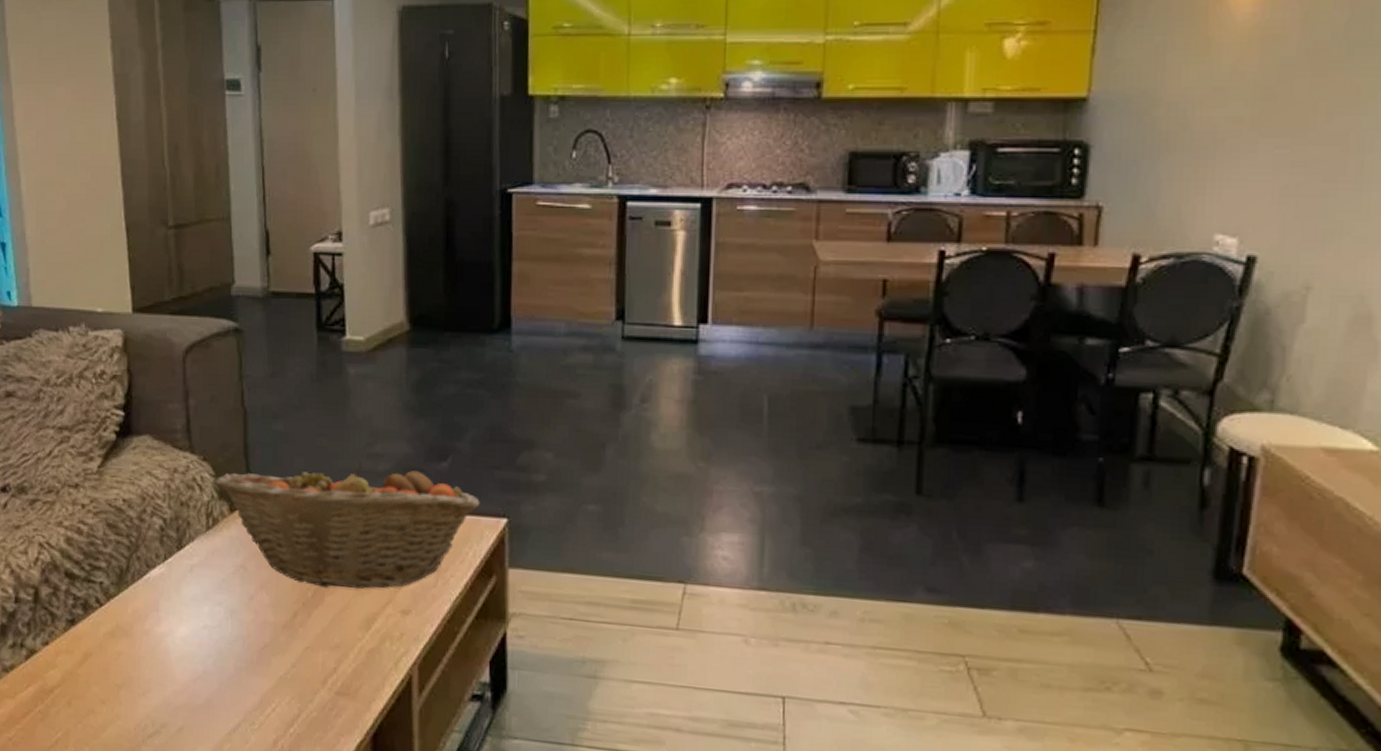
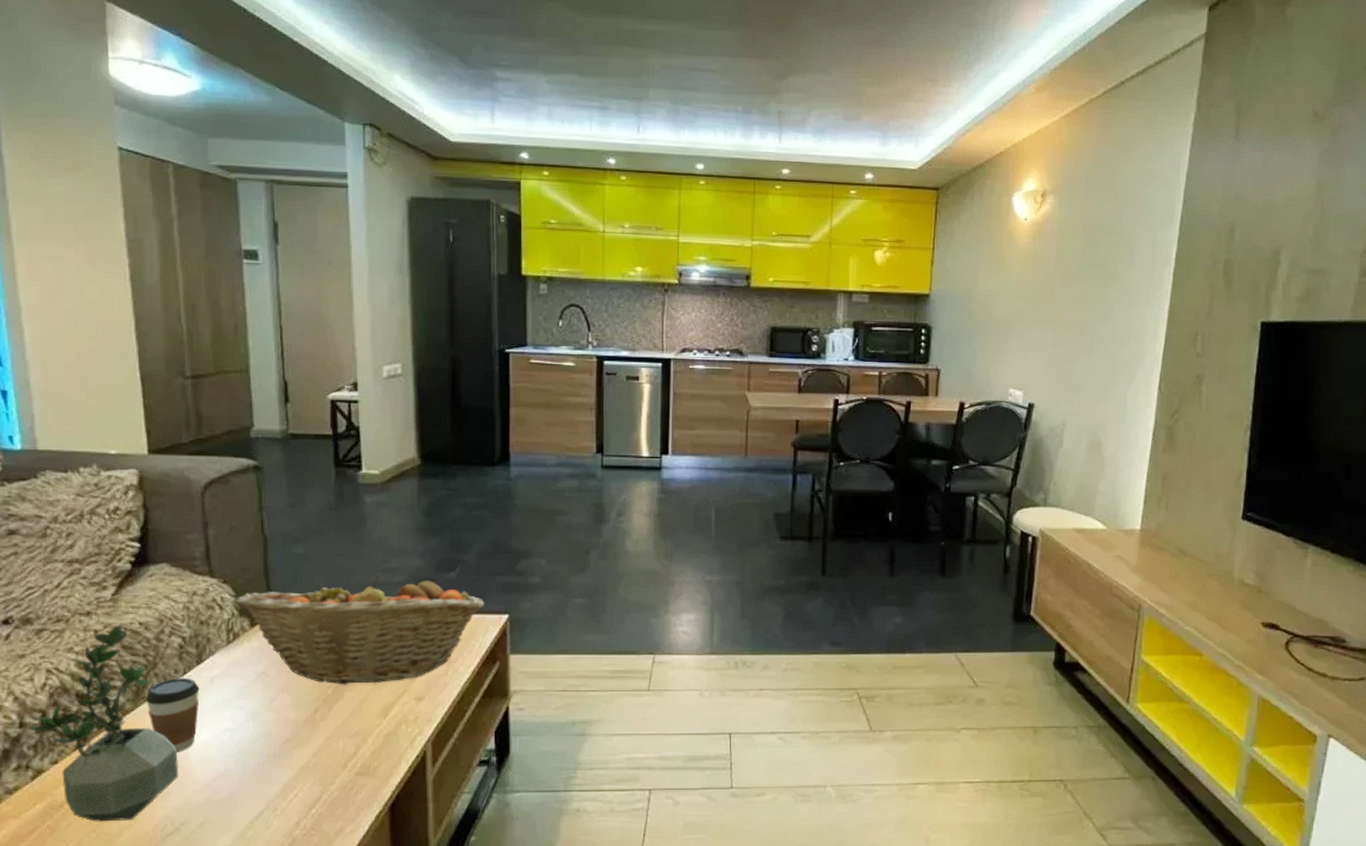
potted plant: none [23,499,160,716] -> present [29,624,179,822]
coffee cup: none [128,563,180,647] -> present [146,677,200,753]

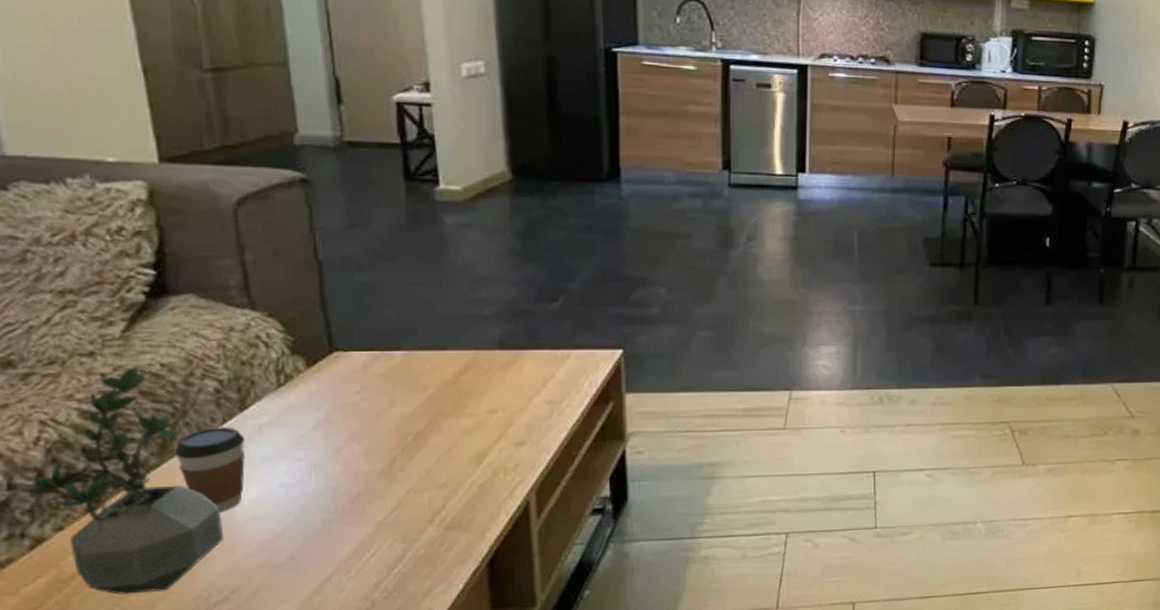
fruit basket: present [235,574,485,685] -> none [285,305,594,431]

